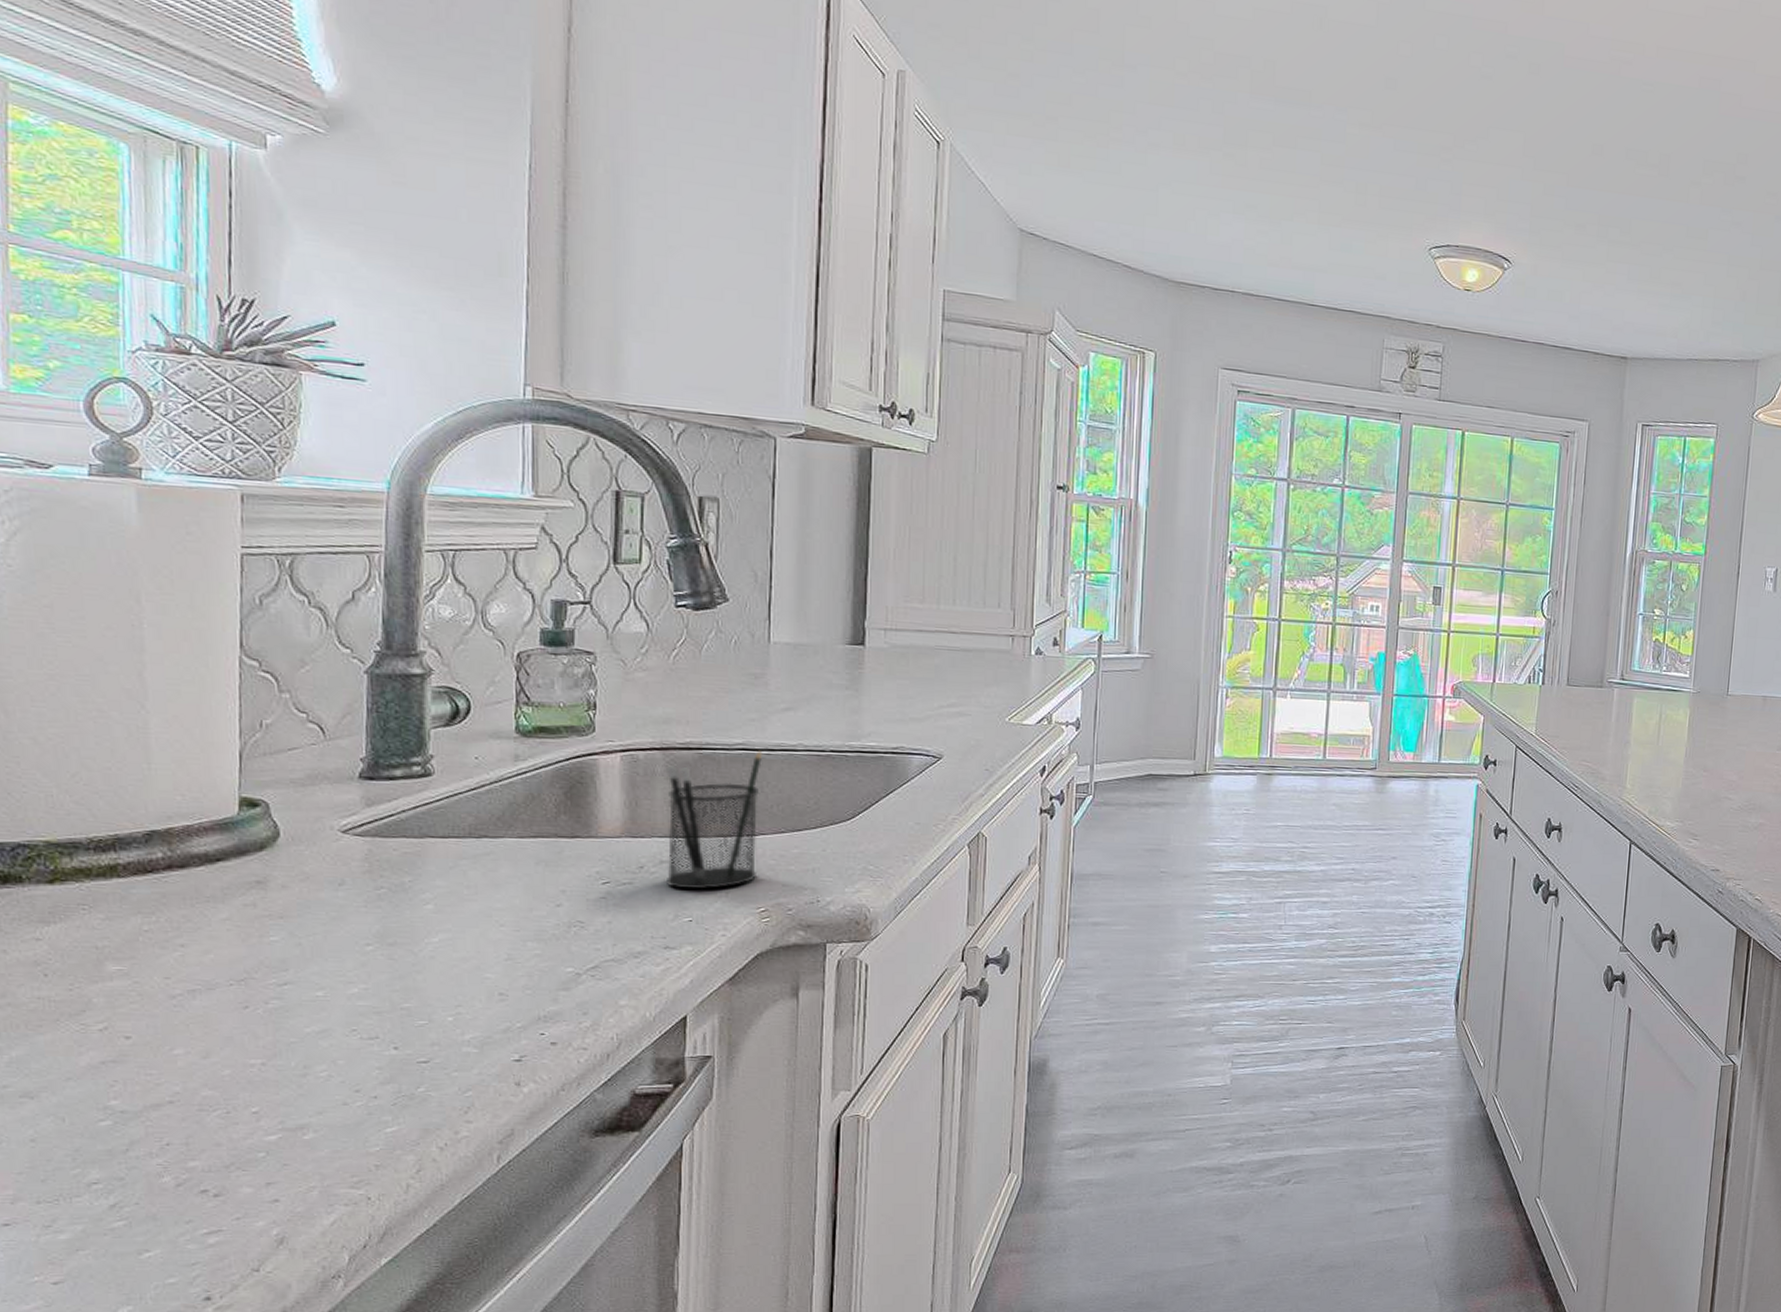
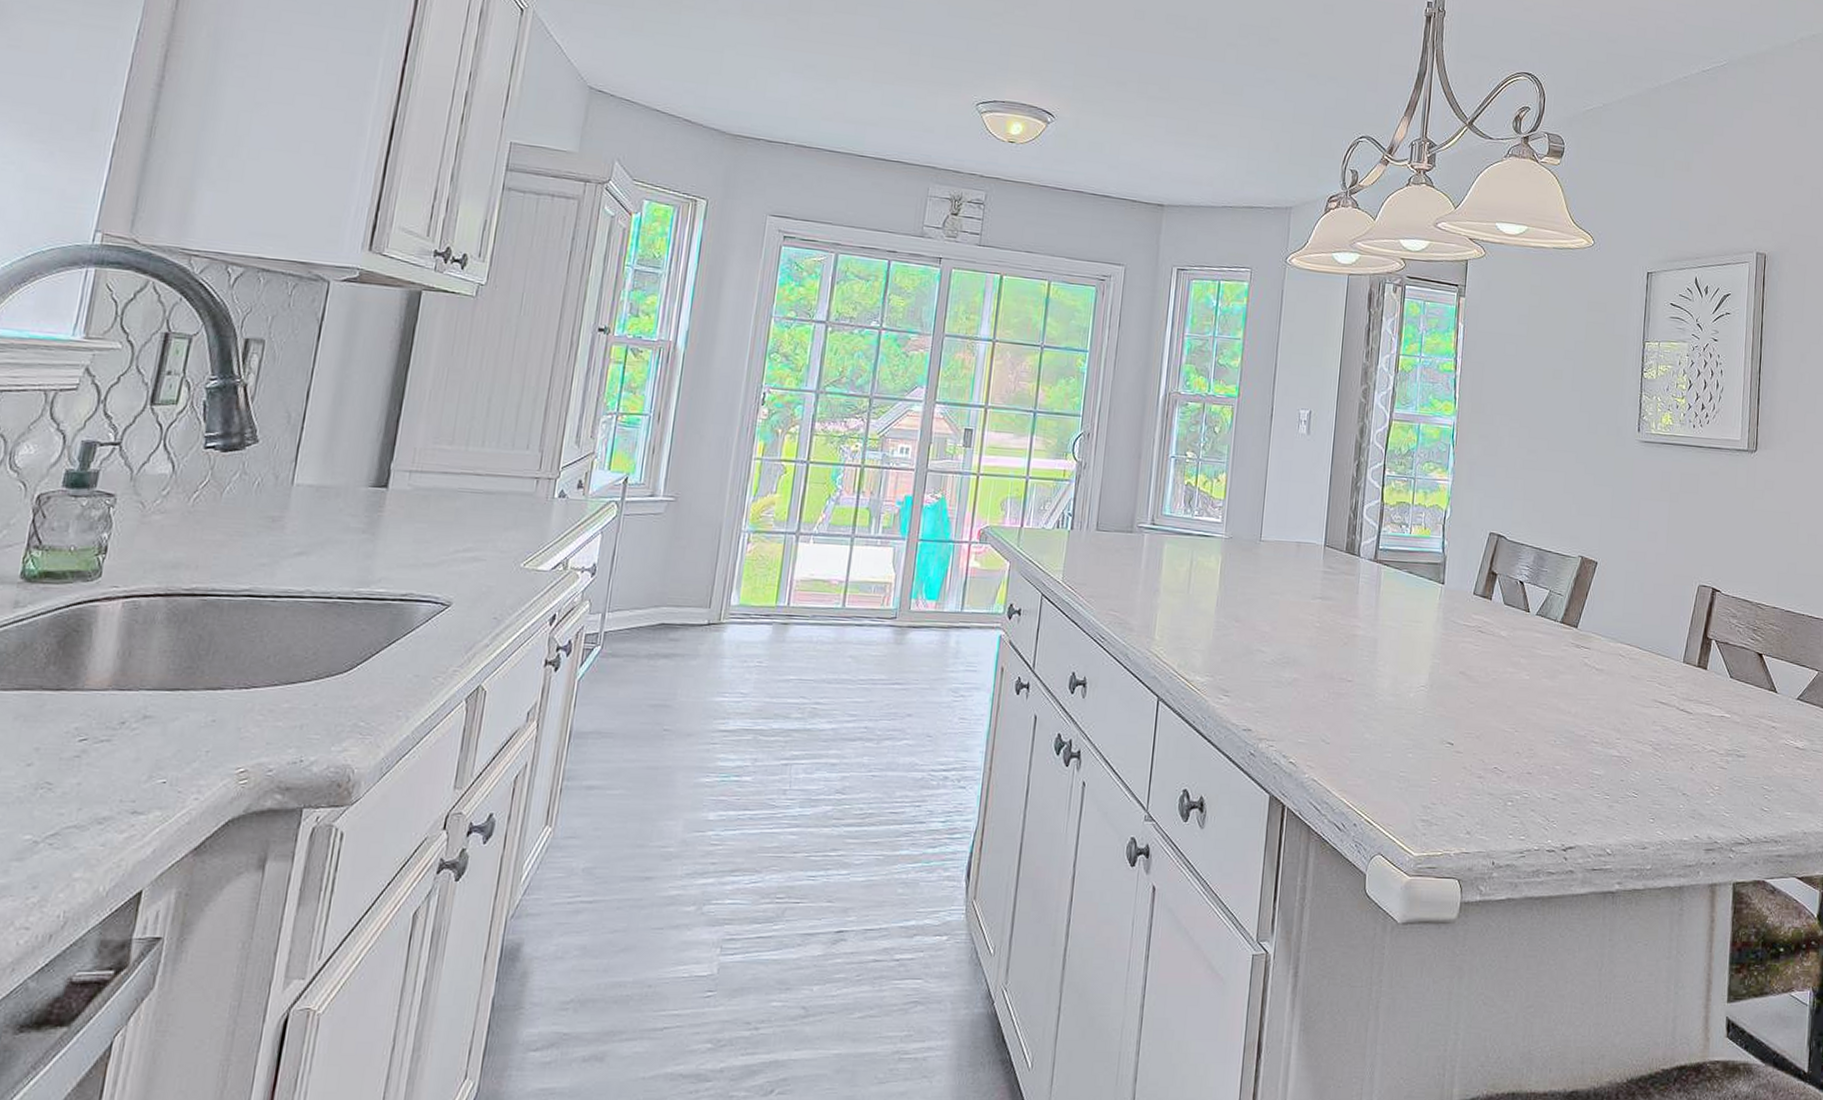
pencil holder: present [666,749,763,890] -> none [146,595,268,748]

